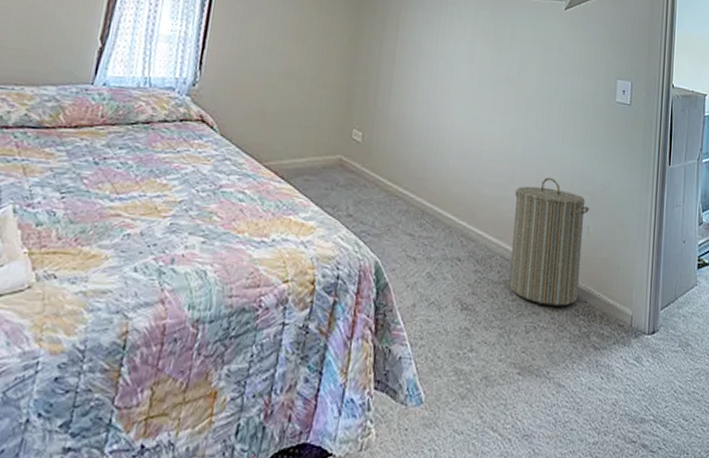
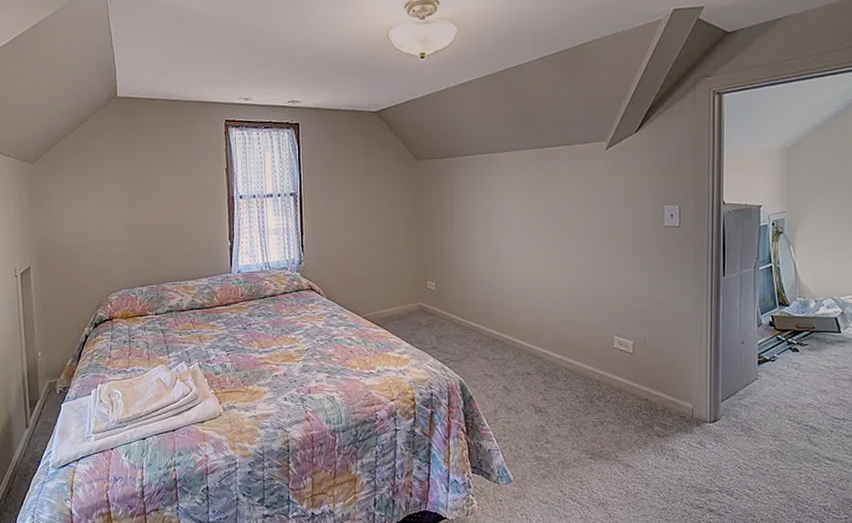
laundry hamper: present [509,177,589,306] -> none [572,300,644,405]

